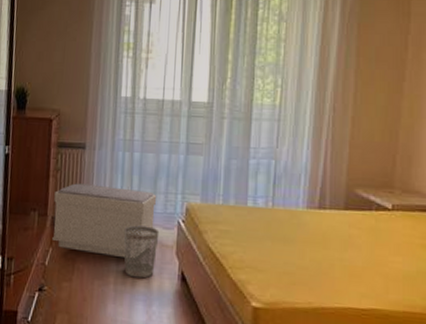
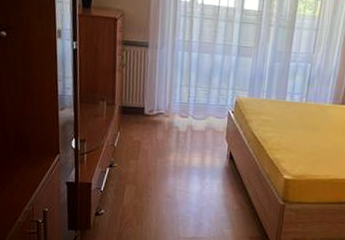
bench: present [52,183,157,259] -> none [120,77,212,142]
wastebasket: present [123,225,160,279] -> none [182,114,213,157]

